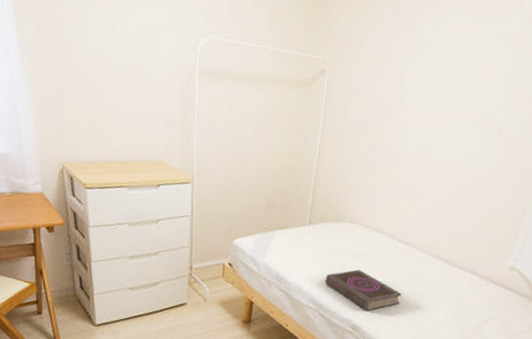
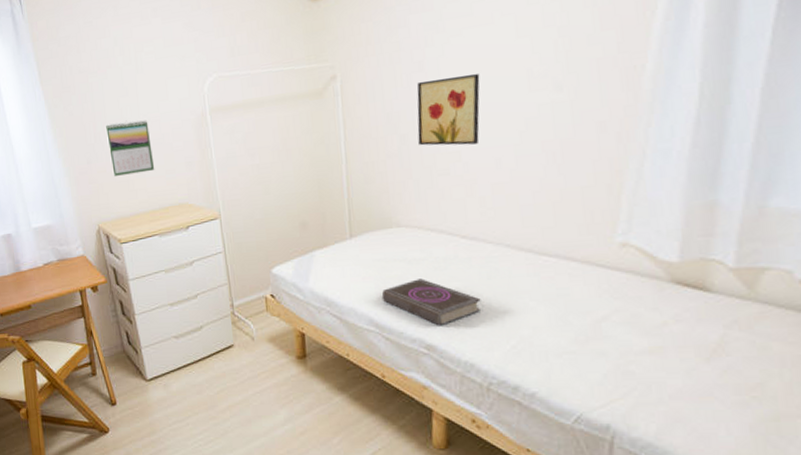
calendar: none [83,58,133,121] -> present [105,120,155,176]
wall art: none [383,96,444,164] -> present [417,73,480,146]

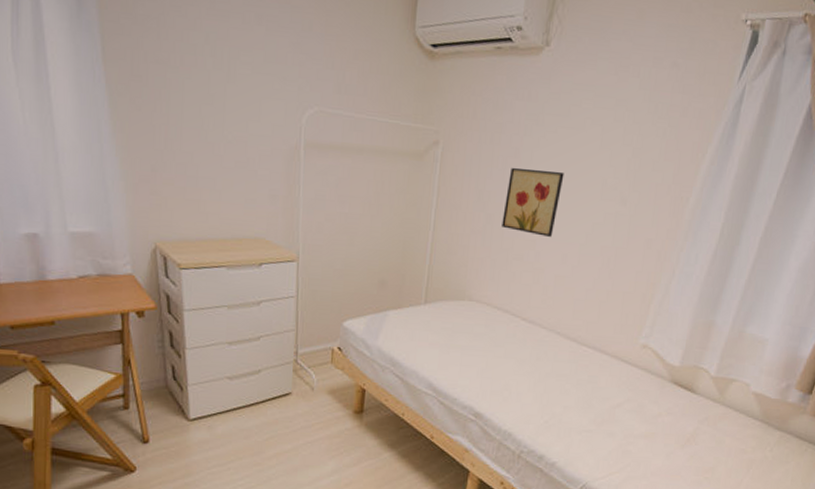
calendar: present [105,120,155,176] -> none [179,131,233,196]
book: present [381,278,482,326] -> none [443,351,528,397]

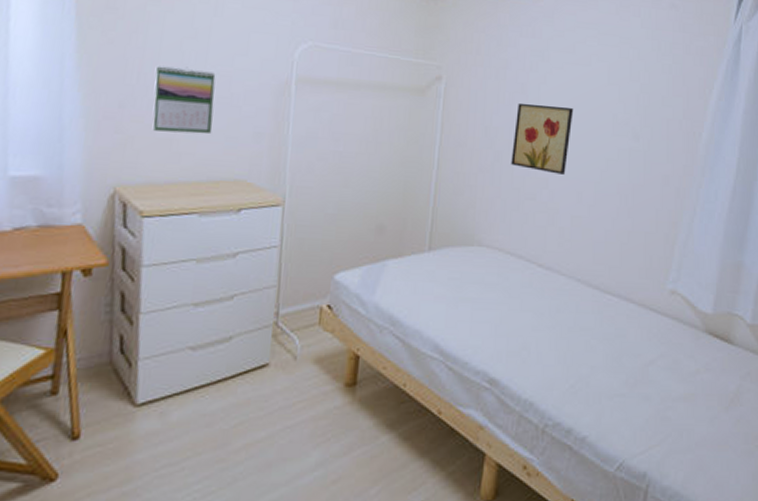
calendar: none [179,131,233,196] -> present [152,66,216,135]

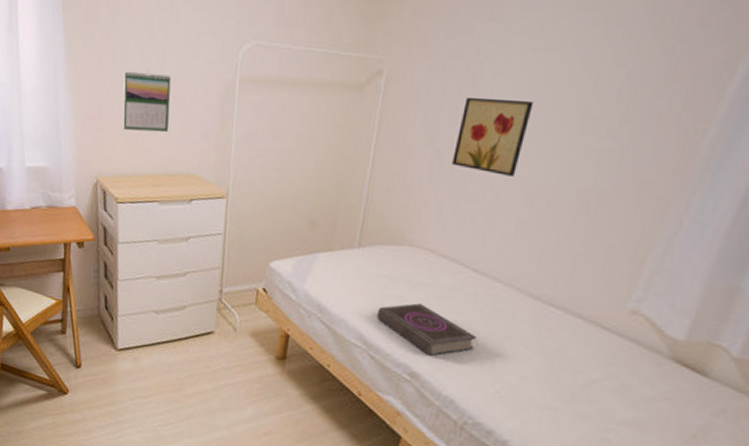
book: none [451,304,548,359] -> present [376,303,477,356]

